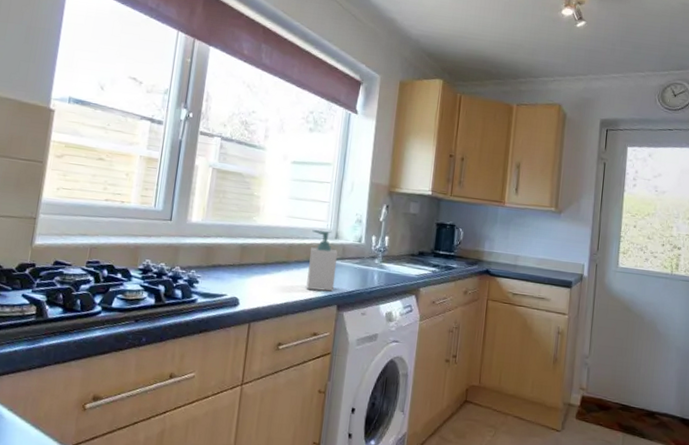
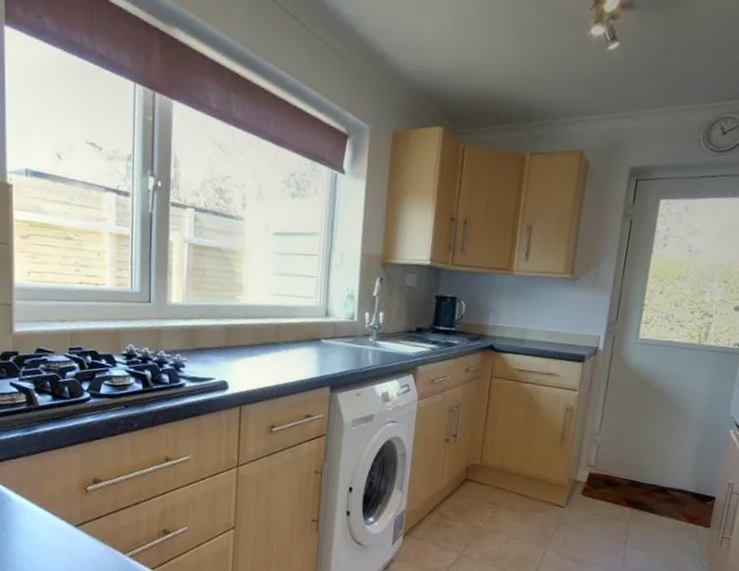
soap bottle: present [306,230,338,292] -> none [297,308,329,373]

